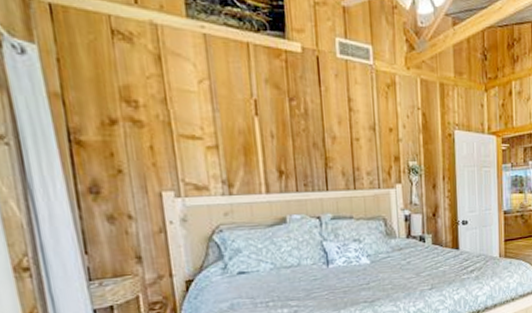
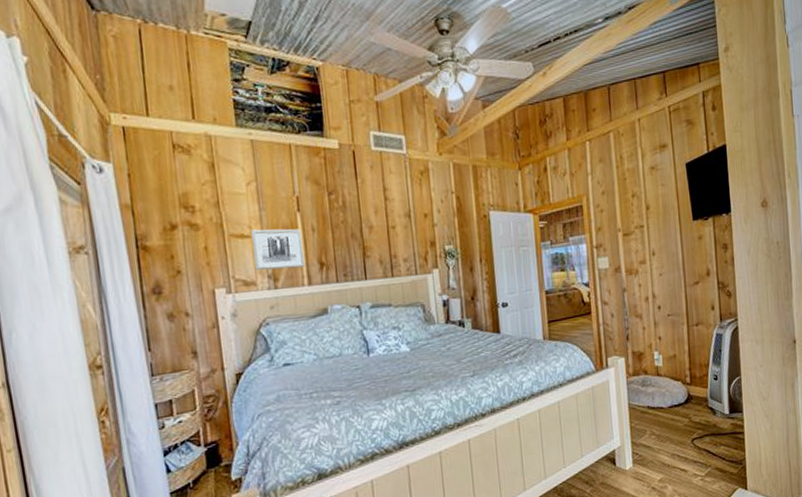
wall art: none [204,131,262,175] -> present [251,228,305,271]

